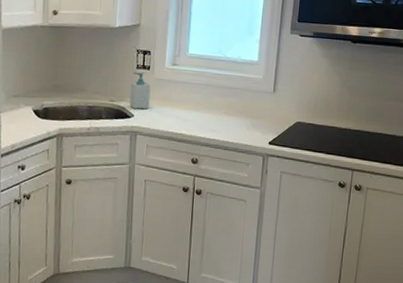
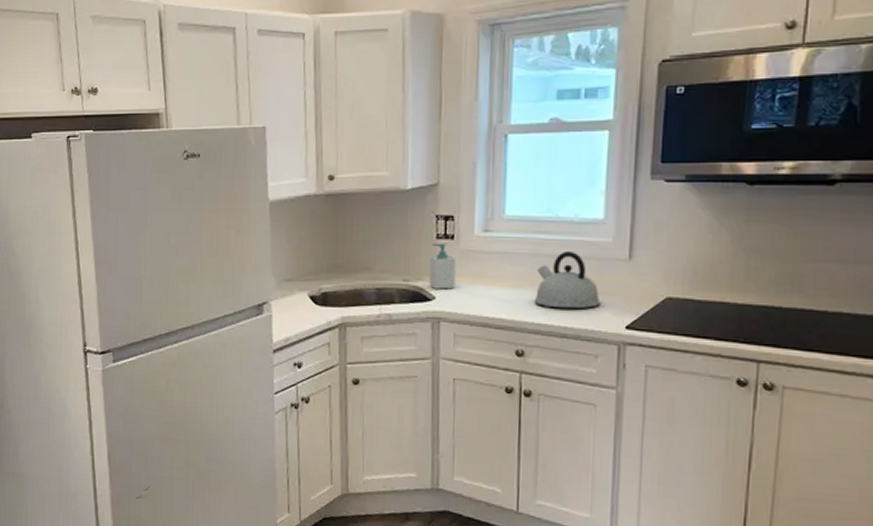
kettle: none [206,84,253,128] -> present [534,252,601,309]

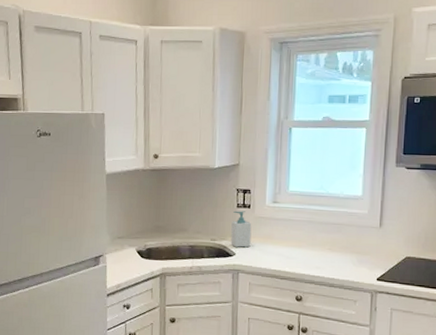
kettle: present [534,252,601,309] -> none [310,220,359,265]

